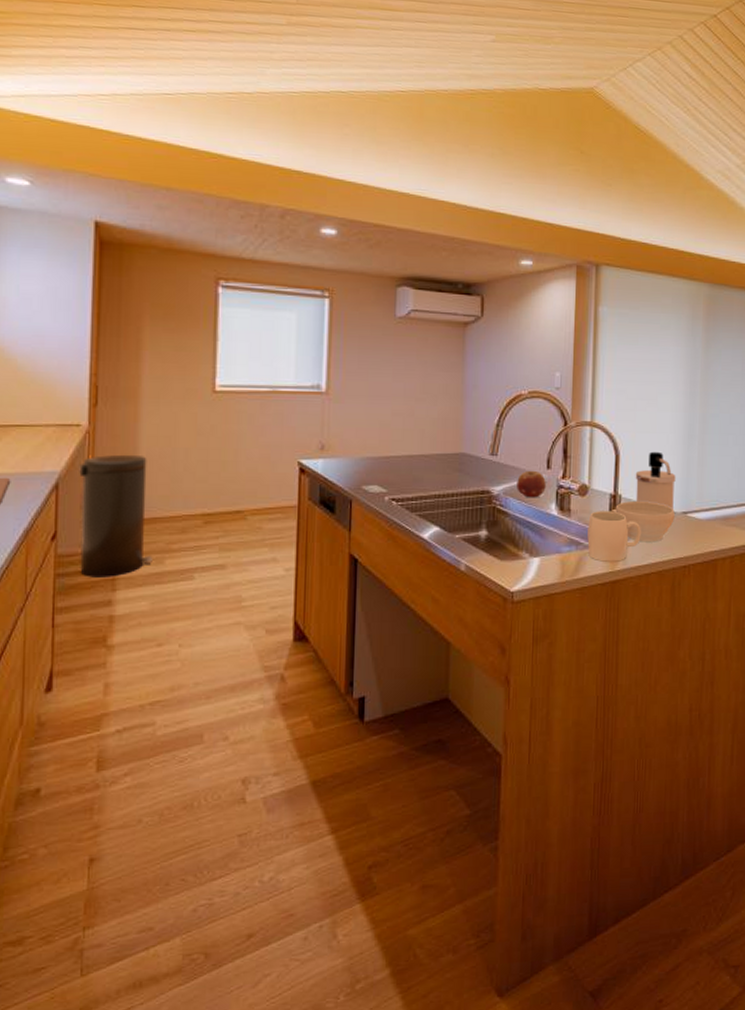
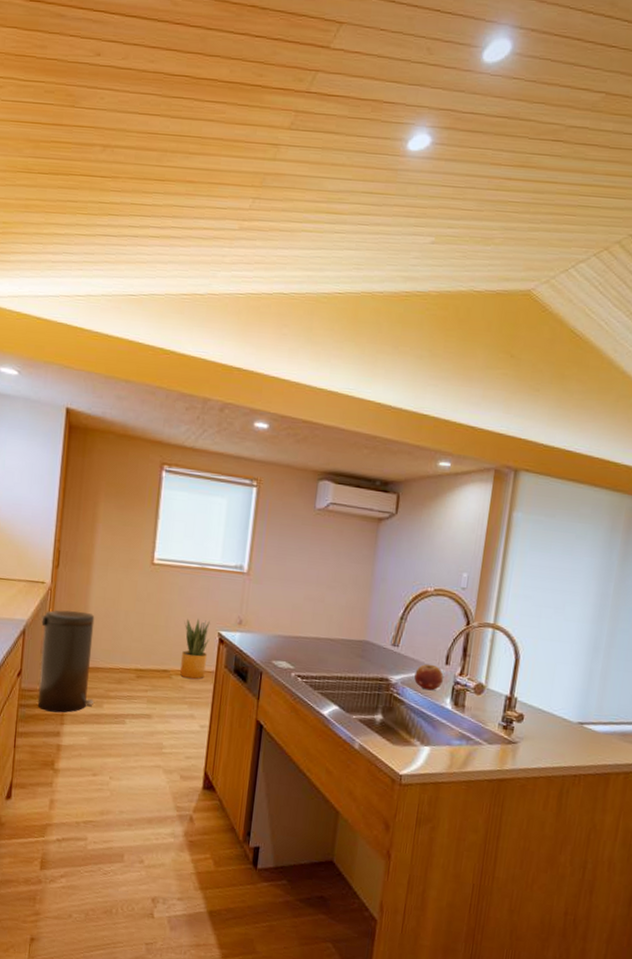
planter: none [255,449,288,518] -> present [180,619,210,680]
mug: present [587,511,641,563] -> none [478,710,534,762]
bowl: present [615,501,675,542] -> none [509,705,571,748]
soap dispenser: present [635,451,676,510] -> none [531,659,576,719]

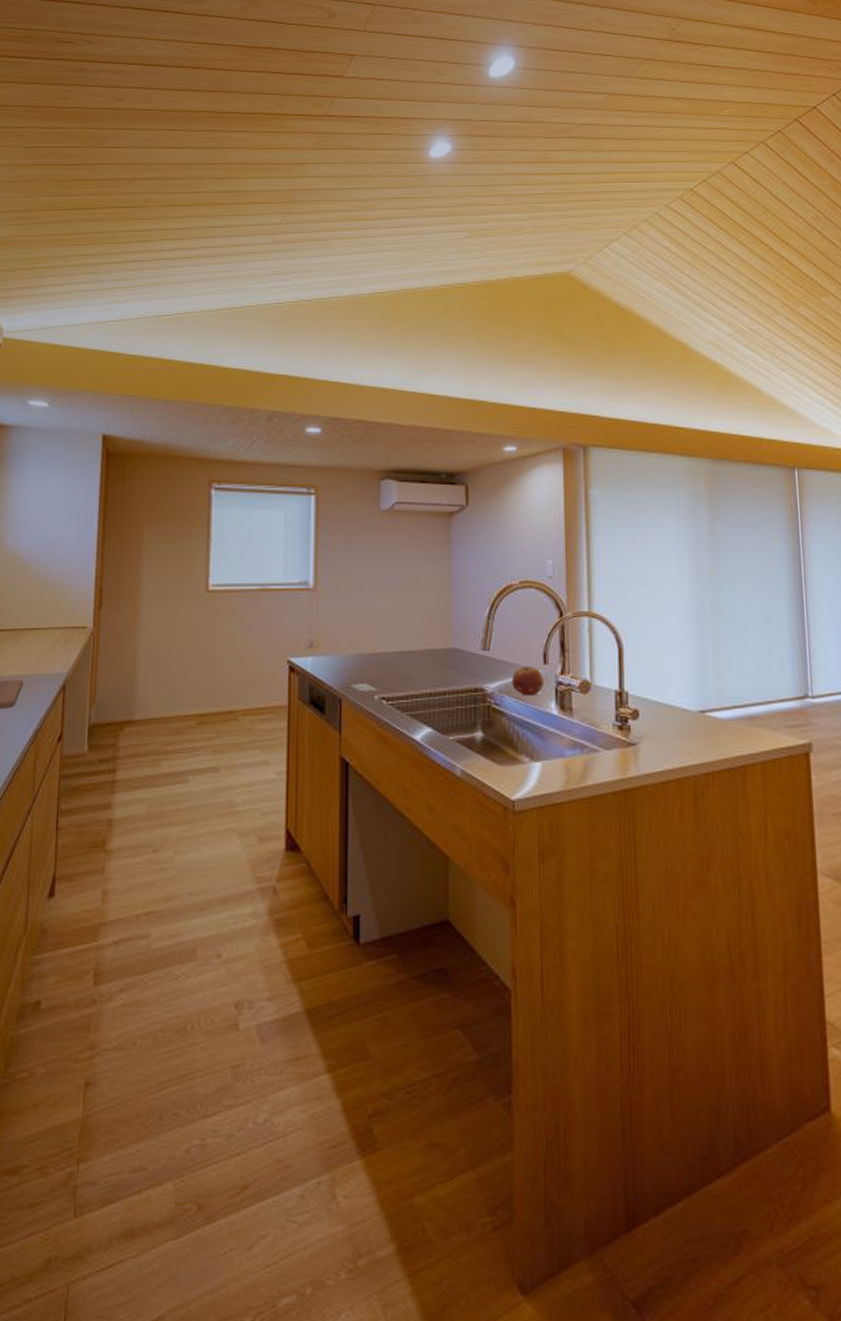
pedal bin: present [37,610,95,713] -> none [82,655,151,779]
planter: present [180,619,210,680] -> none [247,647,278,718]

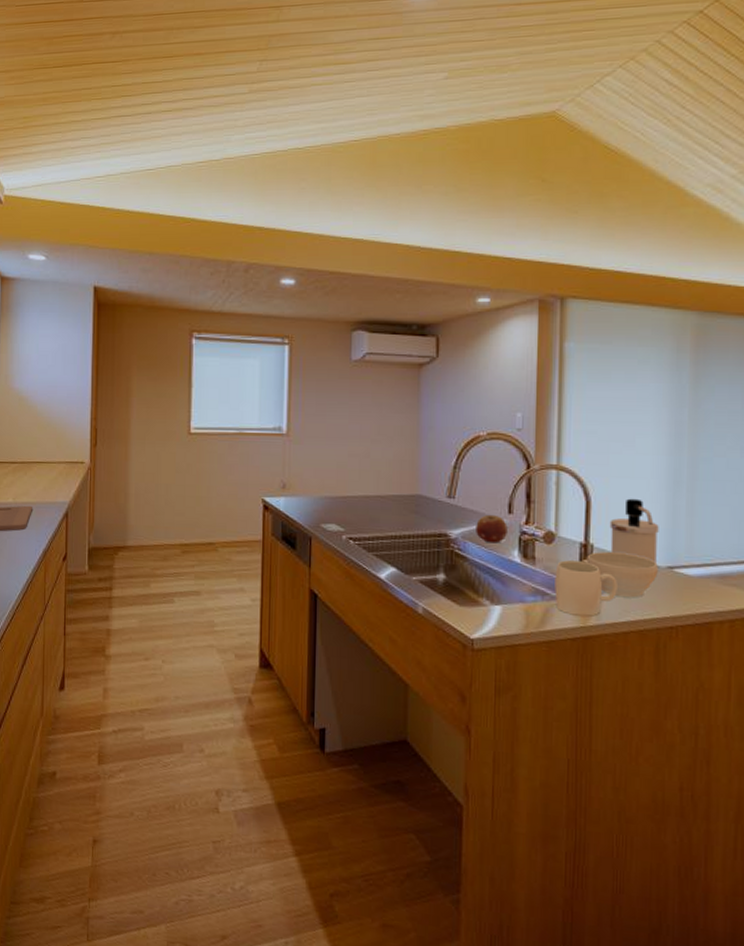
mug: none [593,710,654,769] -> present [555,560,617,618]
bowl: none [622,699,691,746] -> present [586,552,658,598]
soap dispenser: none [642,643,689,708] -> present [609,498,659,564]

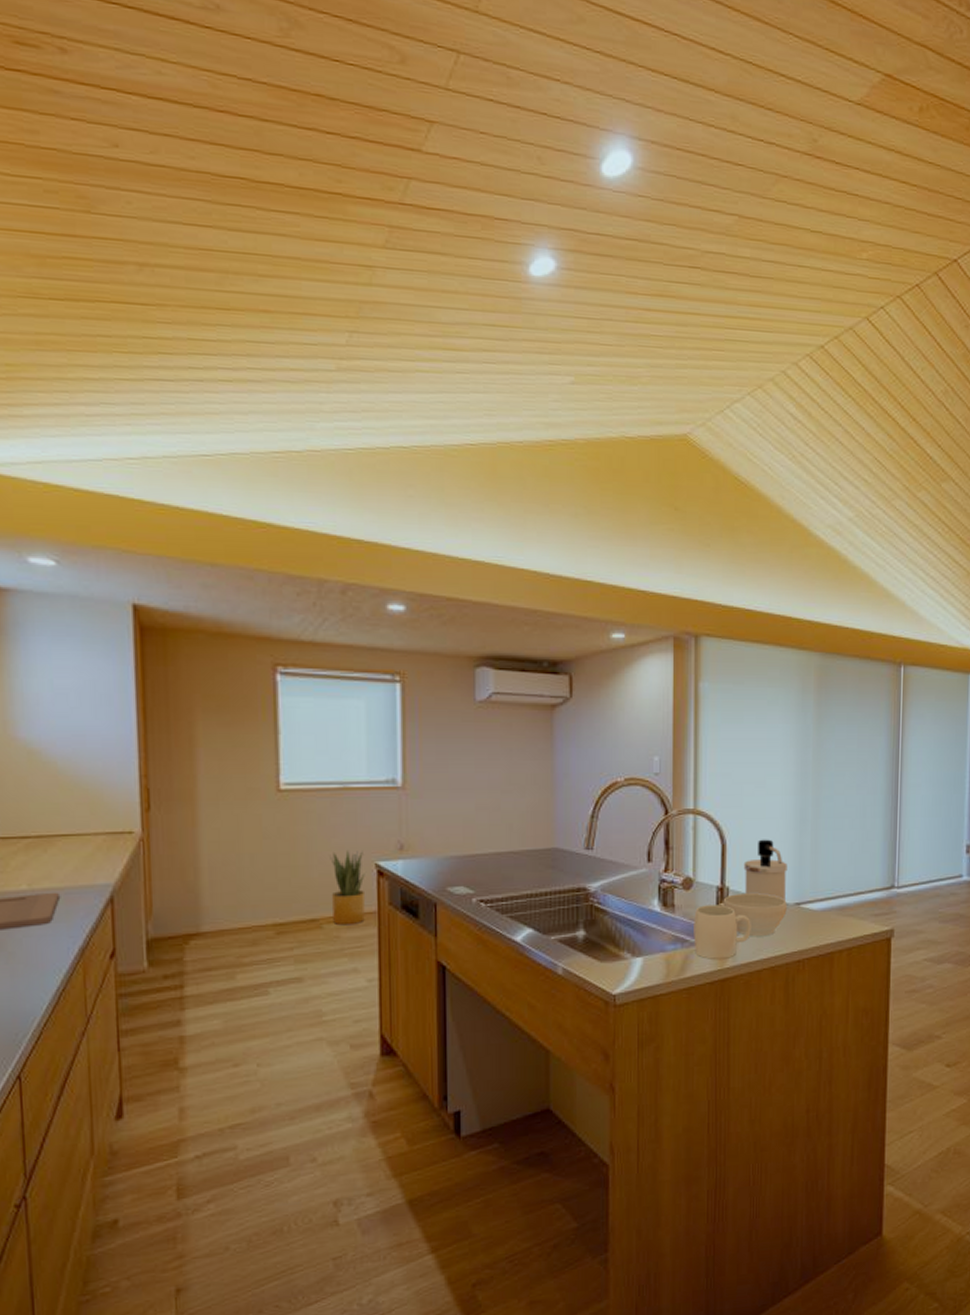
planter: none [225,487,254,551] -> present [330,851,366,926]
fruit: present [476,514,507,544] -> none [615,864,647,894]

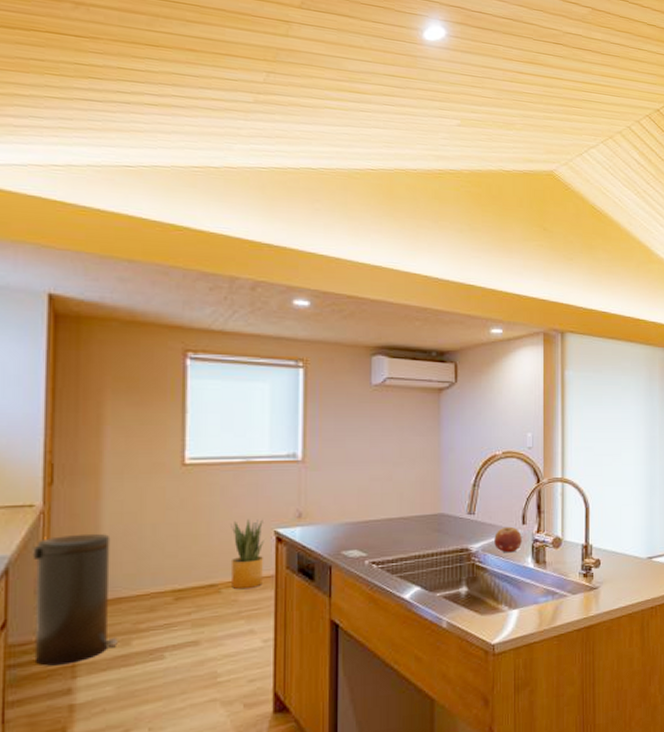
pedal bin: none [135,862,224,997] -> present [33,533,119,666]
fruit: none [615,864,647,894] -> present [494,526,522,553]
mug: present [694,905,751,961] -> none [563,560,611,610]
bowl: present [723,893,787,937] -> none [587,549,641,588]
soap dispenser: present [743,839,788,901] -> none [604,502,641,556]

